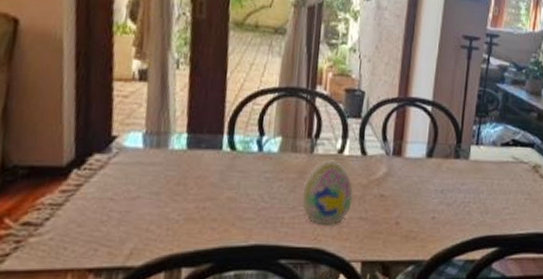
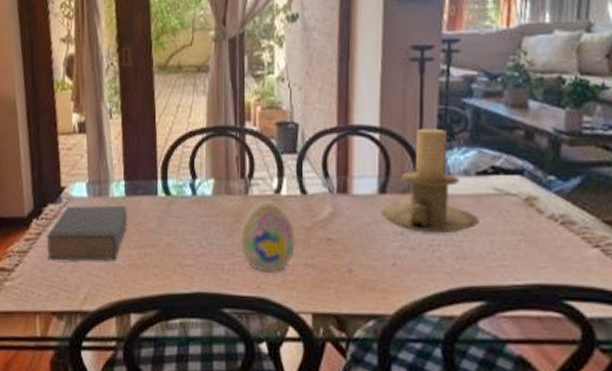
book: none [87,156,188,215] -> present [46,205,128,261]
candle holder: none [426,105,500,193] -> present [380,128,479,234]

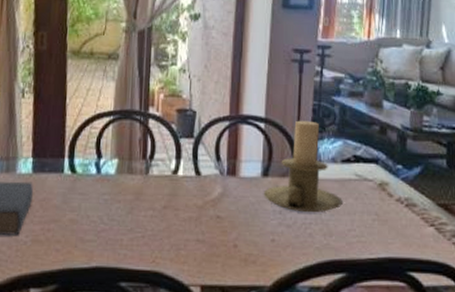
decorative egg: present [239,201,295,272] -> none [138,181,189,247]

